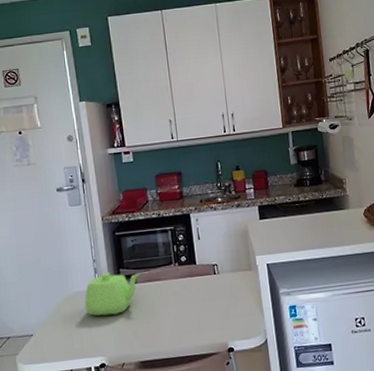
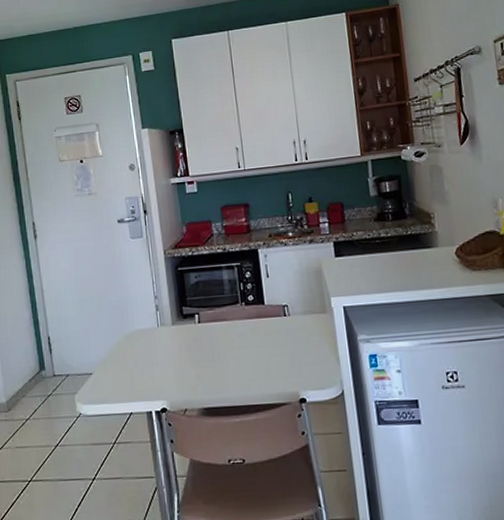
teapot: present [84,272,140,316] -> none [145,310,204,357]

